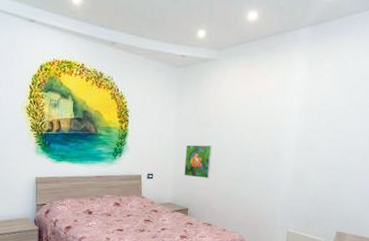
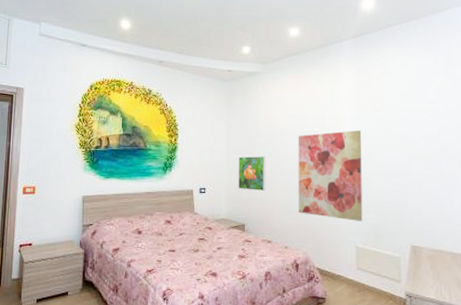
wall art: none [238,123,306,209] -> present [298,130,363,221]

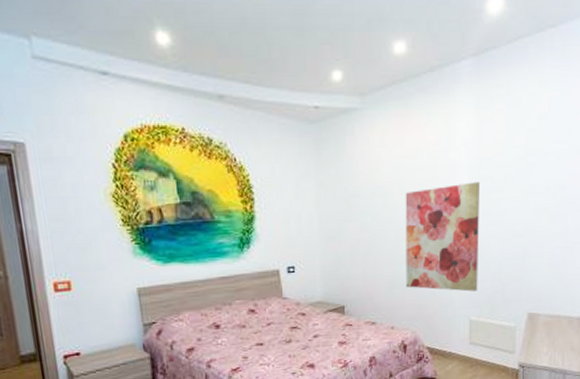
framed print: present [238,155,266,191] -> none [333,220,368,265]

